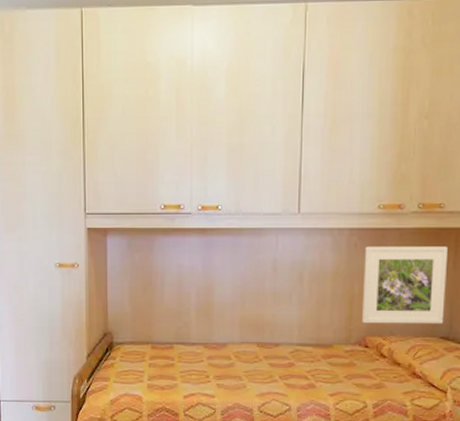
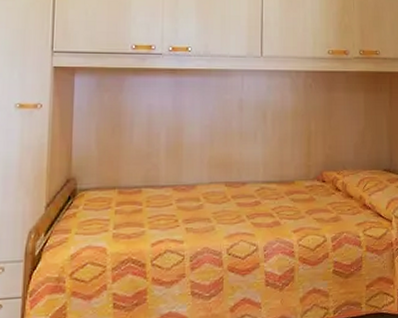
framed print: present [362,246,448,324] -> none [318,87,386,159]

